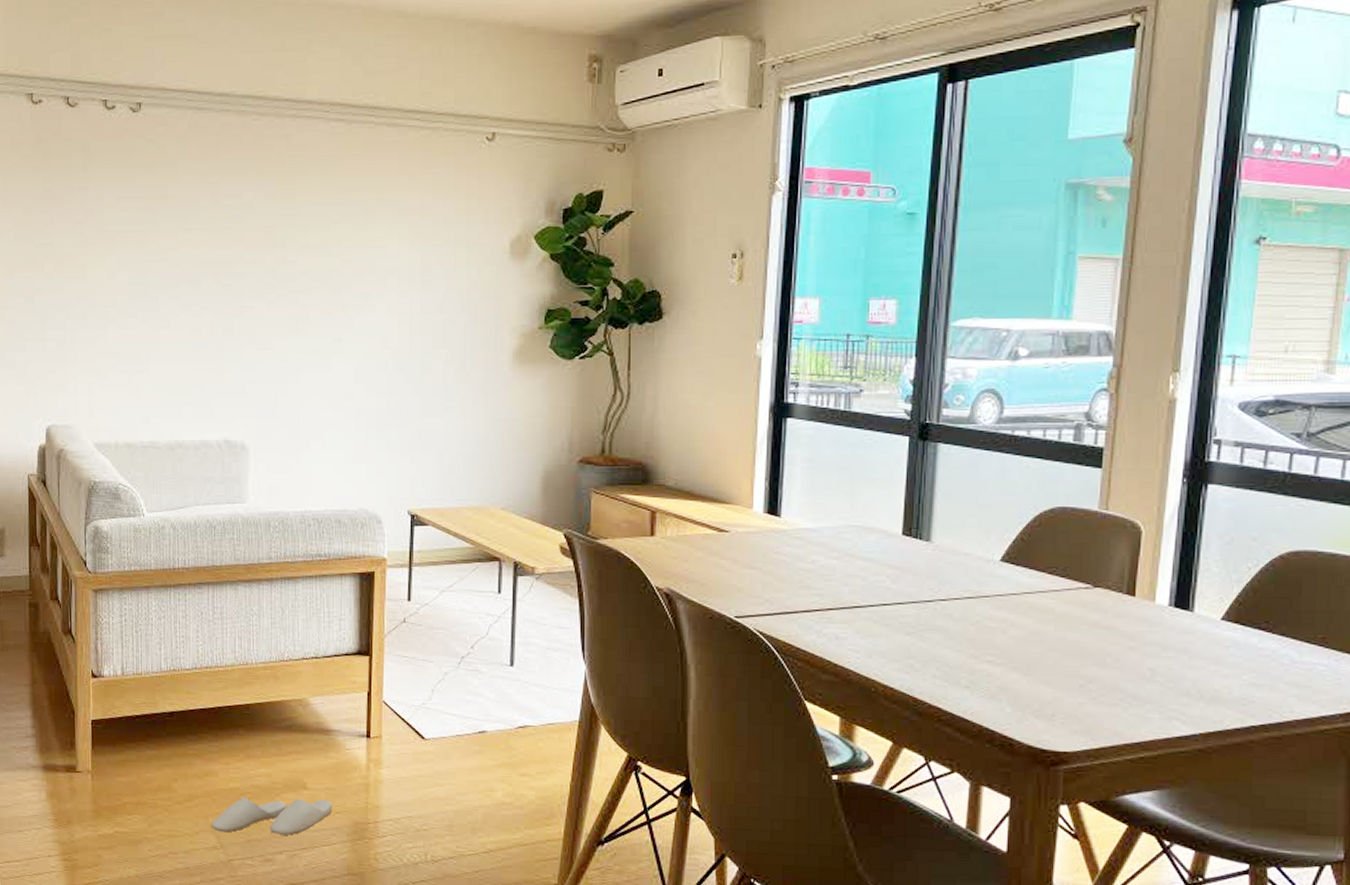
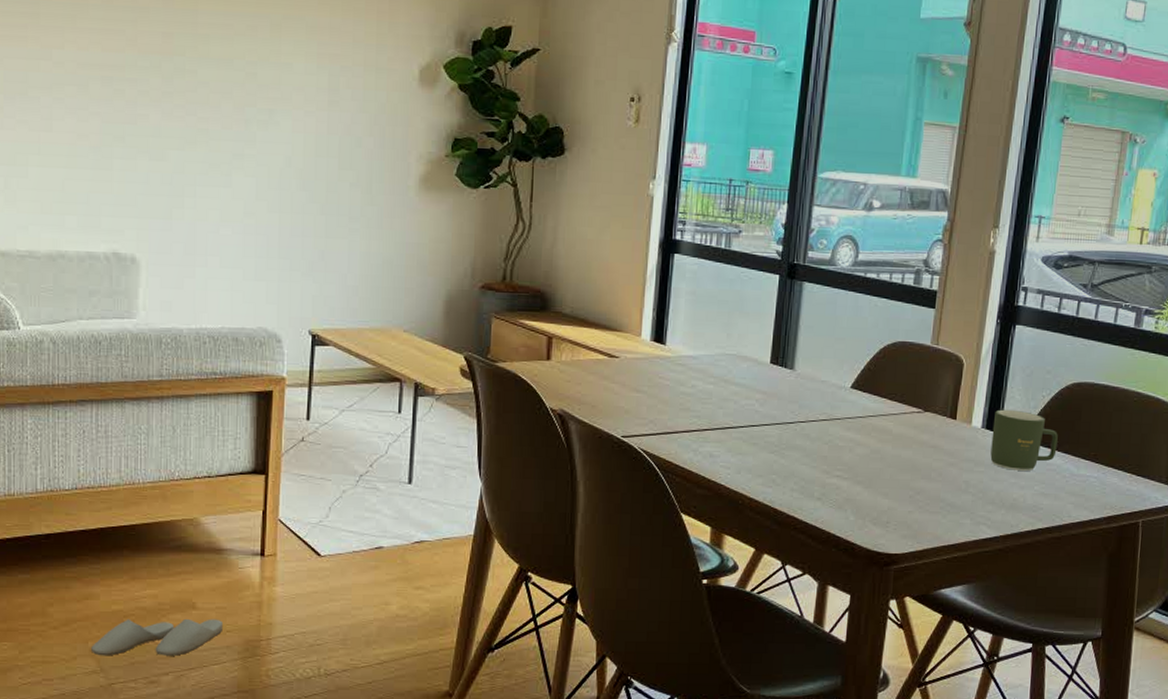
mug: none [1182,584,1271,658] -> present [990,409,1058,472]

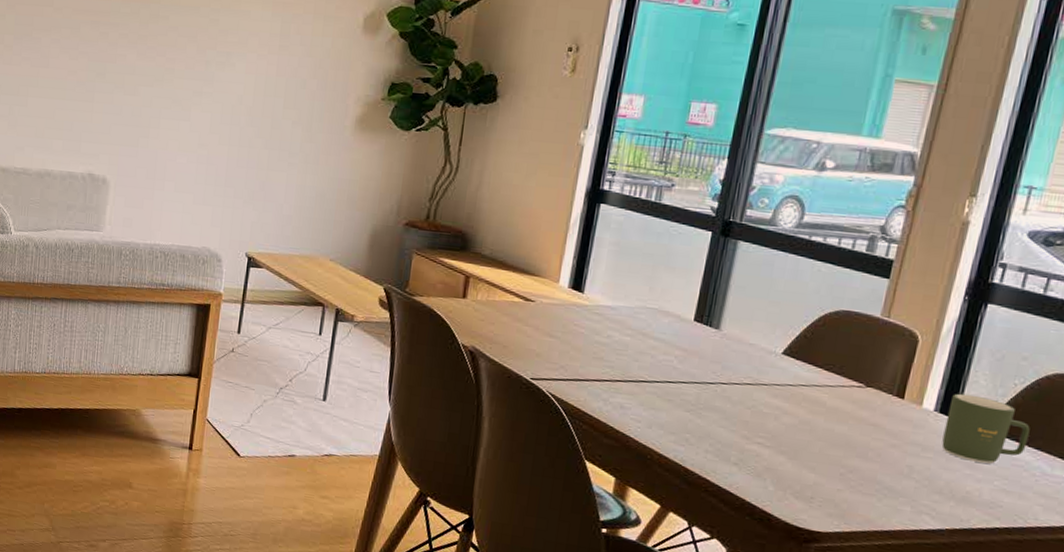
slippers: present [91,618,224,656] -> none [46,488,154,526]

